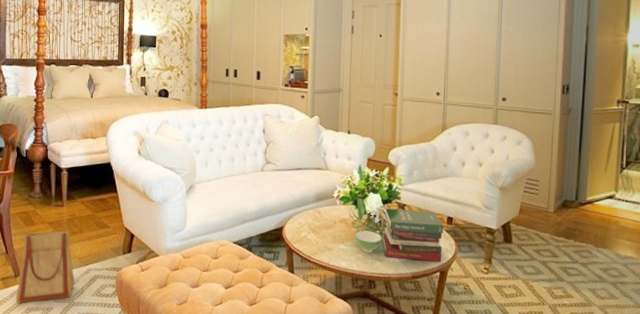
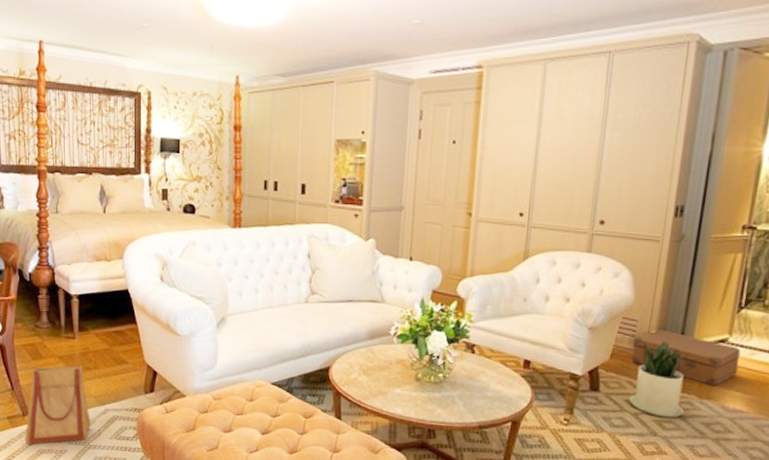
bowl: present [354,230,383,253] -> none [412,373,446,399]
books: present [382,208,443,263] -> none [445,348,519,412]
suitcase: none [536,188,626,237] -> present [632,329,741,387]
planter: none [537,197,585,265] -> present [628,340,685,418]

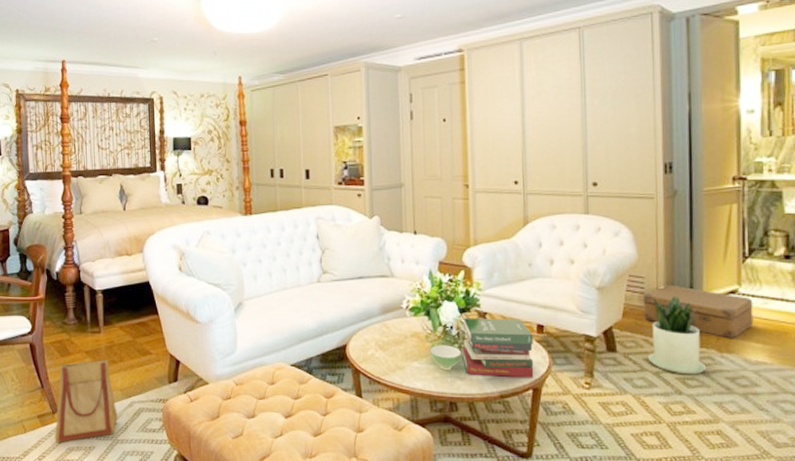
bowl: none [412,373,446,399] -> present [429,345,462,371]
books: none [445,348,519,412] -> present [462,318,534,378]

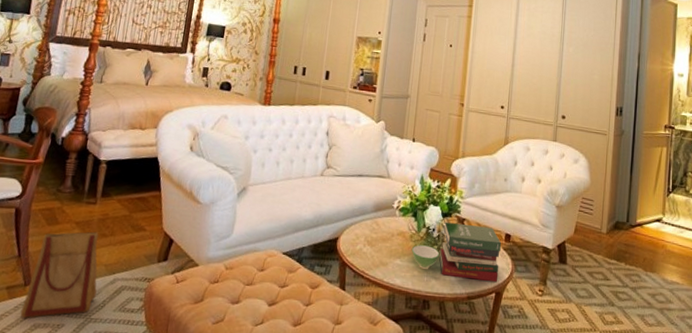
suitcase: present [642,284,754,339] -> none [591,208,672,261]
planter: present [647,295,707,375] -> none [590,218,635,289]

